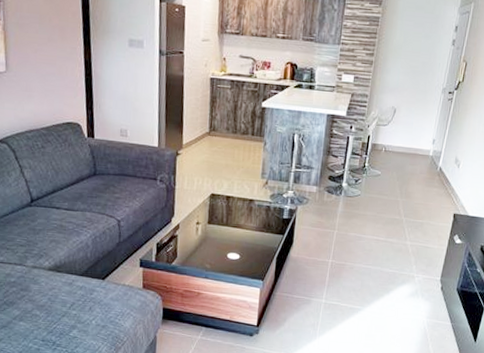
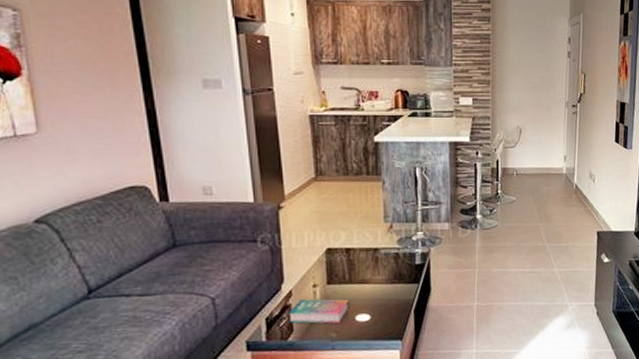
book: none [175,233,224,257] -> present [288,299,350,324]

